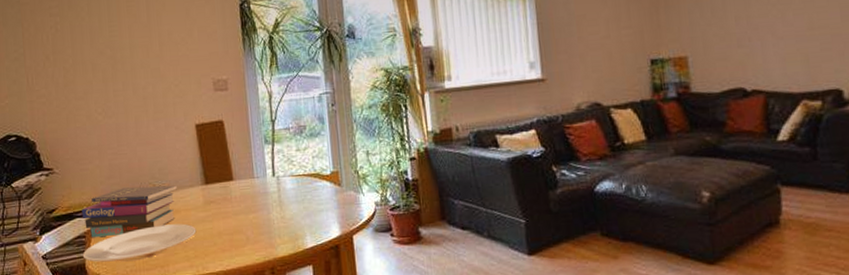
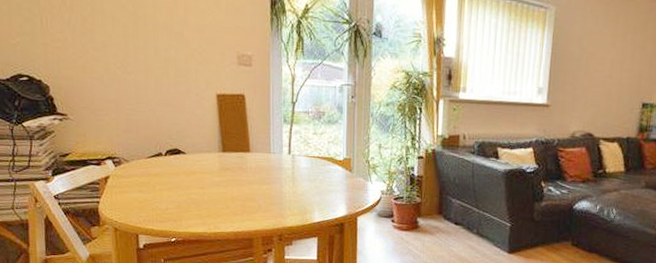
books: present [81,185,177,238] -> none [96,143,194,187]
plate: present [82,223,197,262] -> none [95,183,211,213]

